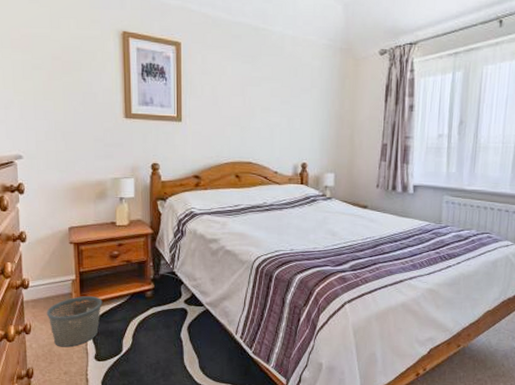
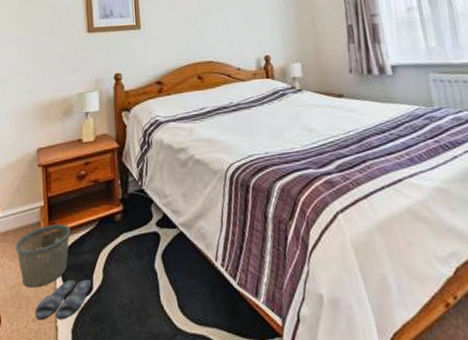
slippers: none [67,343,121,373] -> present [35,280,91,320]

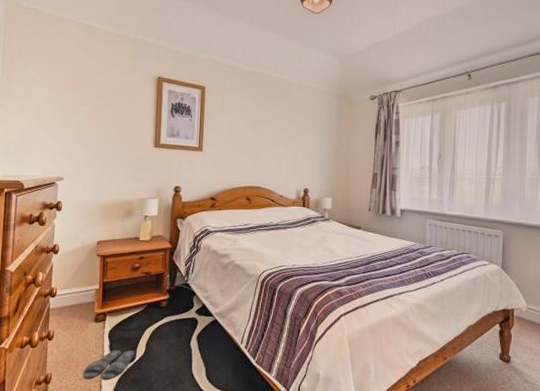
basket: present [15,223,71,288] -> none [69,304,121,354]

